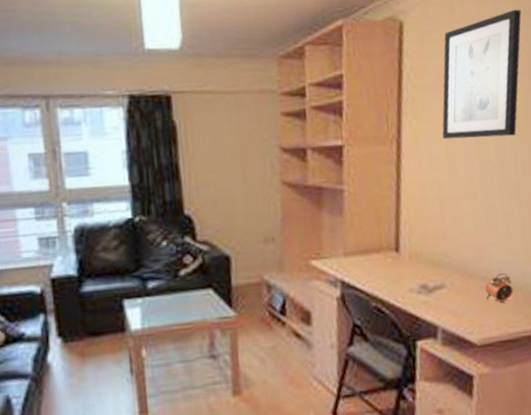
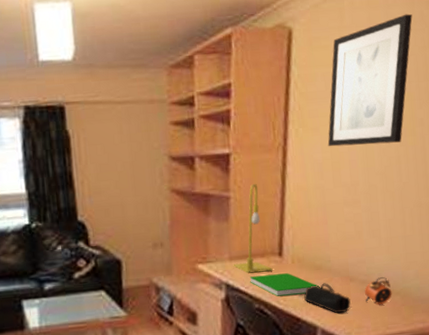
table lamp: none [348,177,390,270] -> present [233,184,273,274]
book: none [366,269,439,294] -> present [249,273,320,296]
pencil case: none [423,279,472,312] -> present [304,283,351,314]

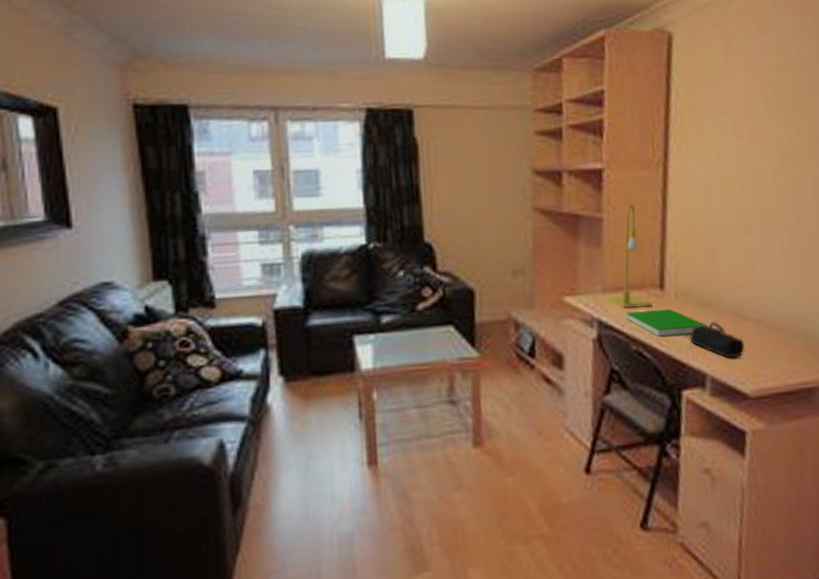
wall art: present [327,14,413,147] -> none [714,22,805,165]
alarm clock: present [365,277,392,305] -> none [760,316,793,350]

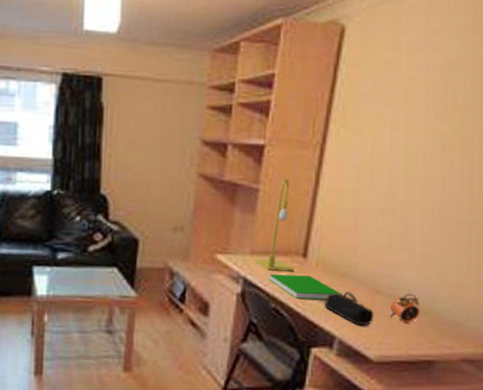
alarm clock: none [760,316,793,350] -> present [390,294,420,323]

